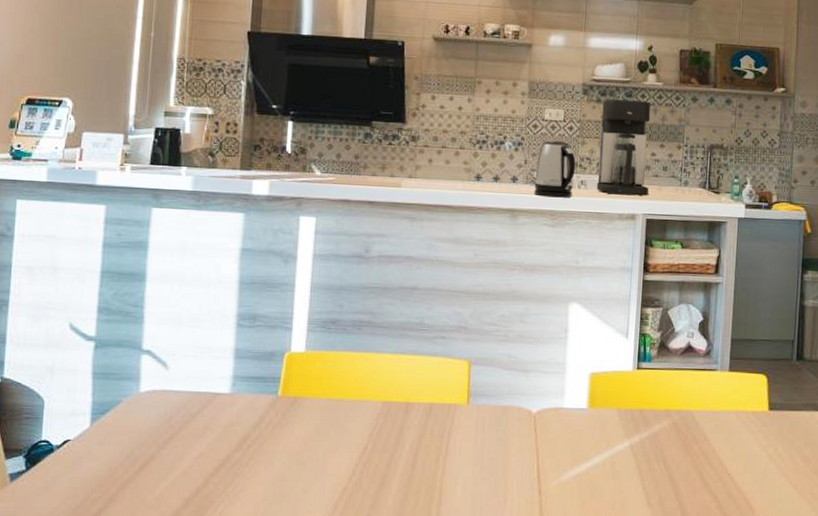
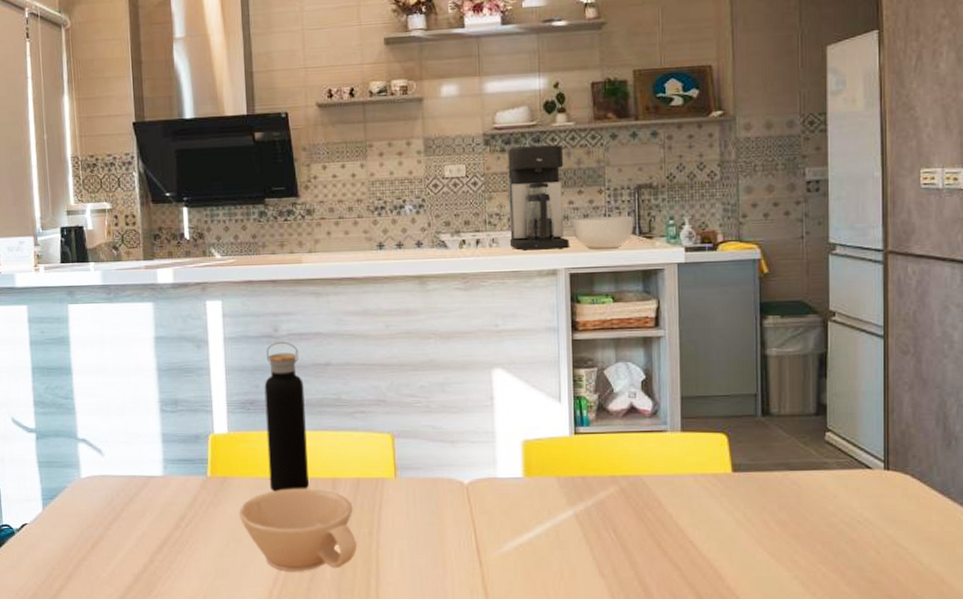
cup: none [306,411,423,498] -> present [238,488,357,572]
water bottle: none [341,262,389,414] -> present [264,341,309,492]
kettle: present [534,140,576,198] -> none [441,198,484,260]
bowl: none [652,168,706,201] -> present [571,216,635,251]

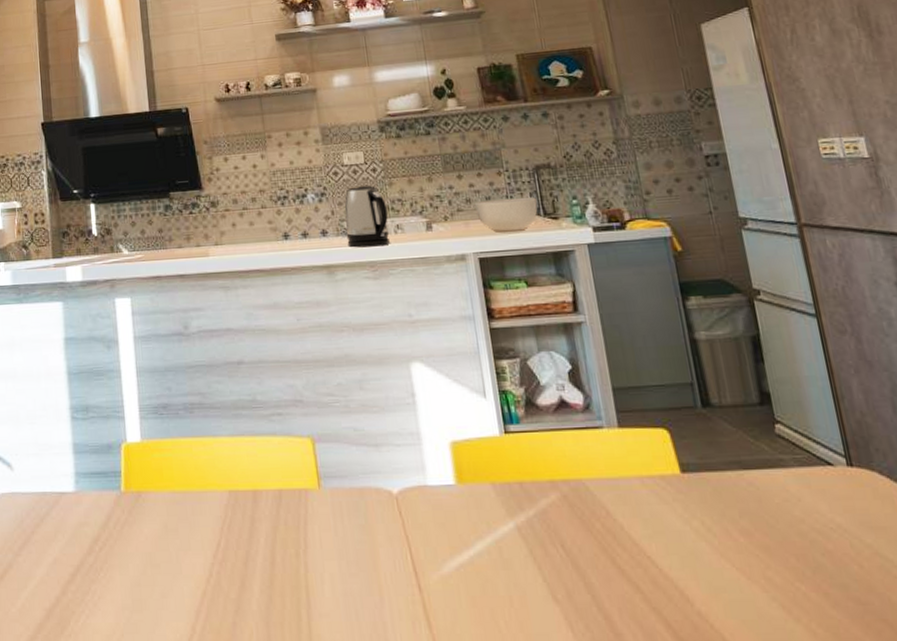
cup: present [238,488,357,572] -> none [155,502,284,603]
water bottle: present [264,341,309,492] -> none [176,339,228,508]
kettle: none [441,198,484,260] -> present [344,184,390,248]
coffee maker: present [507,145,569,252] -> none [403,129,475,237]

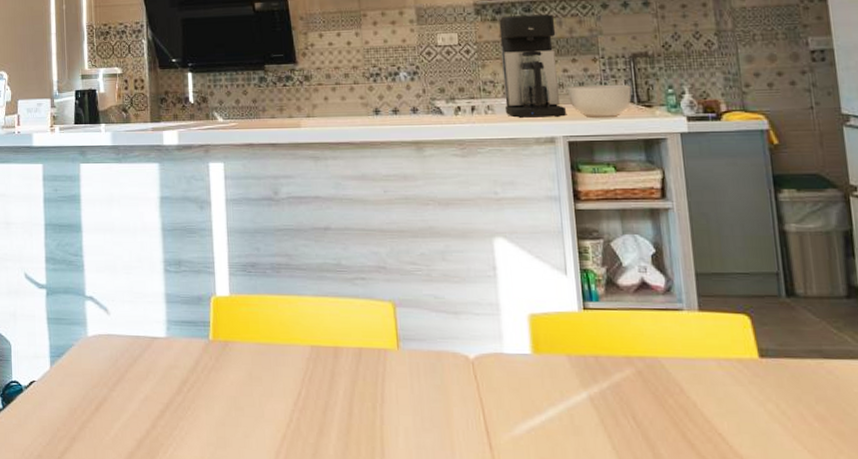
kettle: present [344,184,390,248] -> none [436,65,479,126]
coffee maker: none [403,129,475,237] -> present [499,14,566,119]

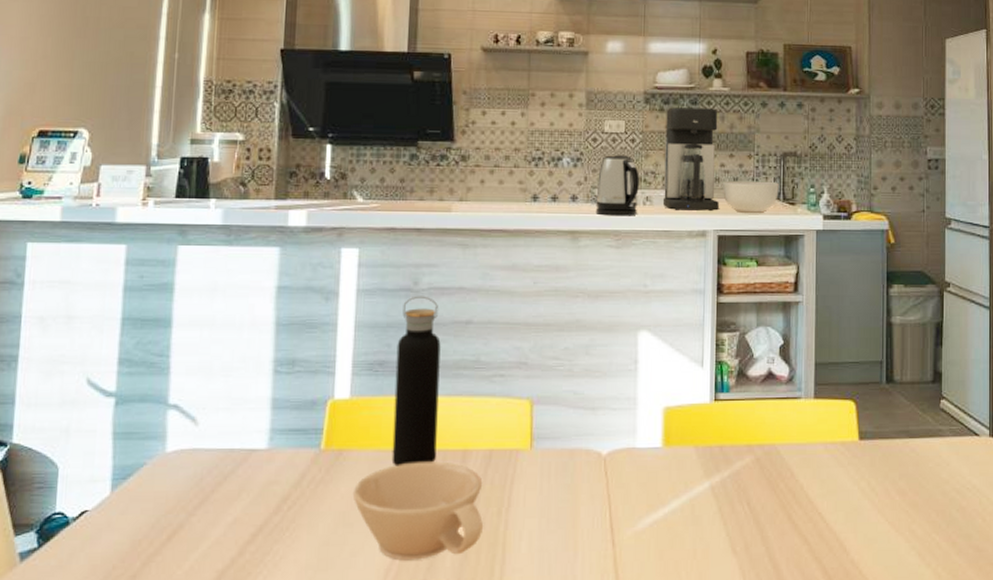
cup: none [240,355,360,446] -> present [352,461,483,561]
water bottle: none [265,204,310,359] -> present [391,296,441,466]
kettle: none [436,65,479,126] -> present [595,154,639,216]

